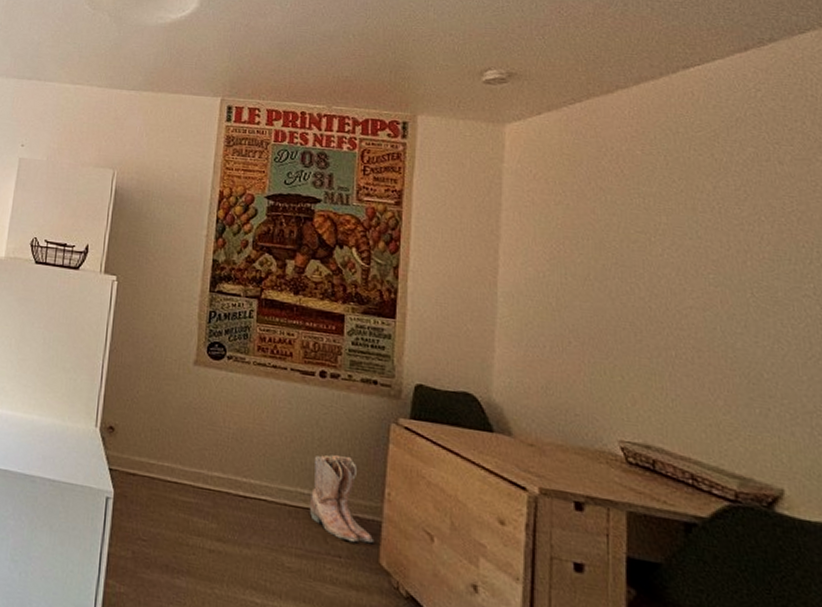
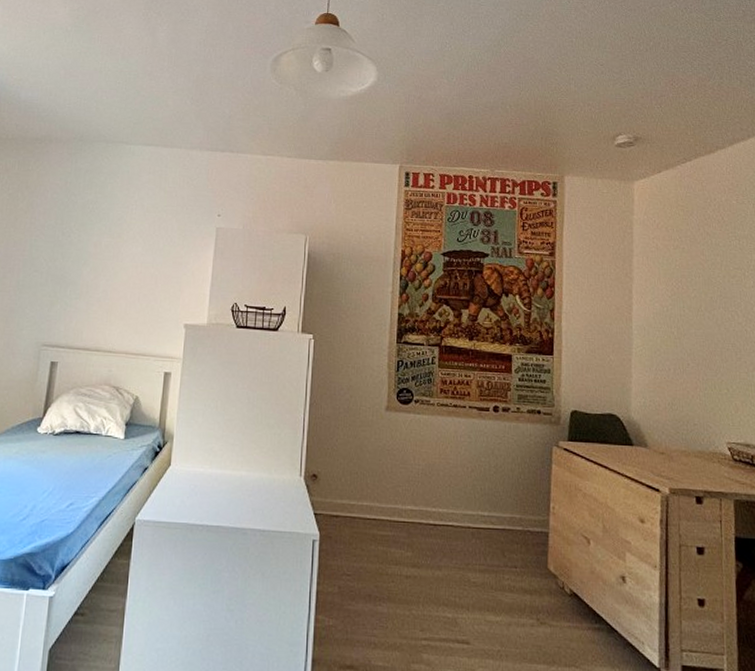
boots: present [309,454,374,544] -> none [489,478,543,554]

